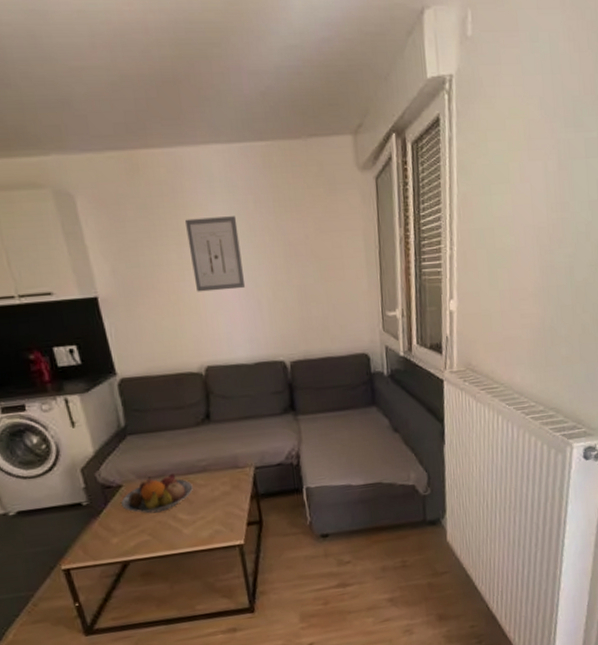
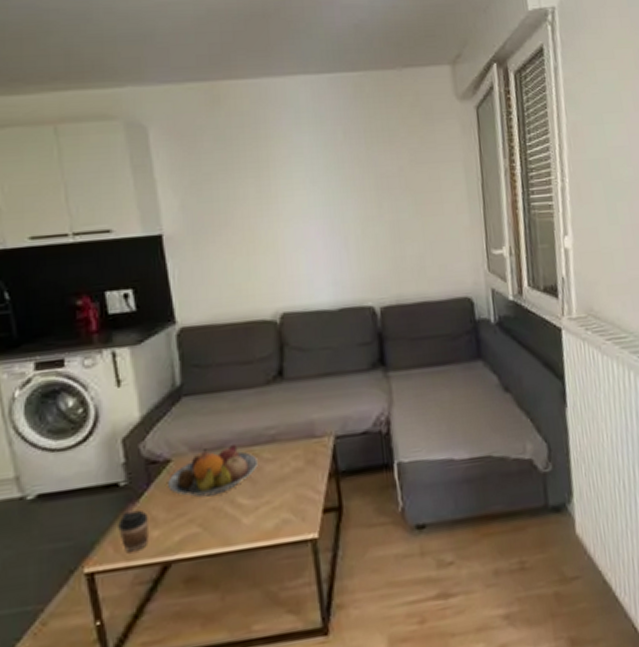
coffee cup: none [83,523,110,555] -> present [116,509,149,553]
wall art: present [185,216,246,292] -> none [267,147,331,229]

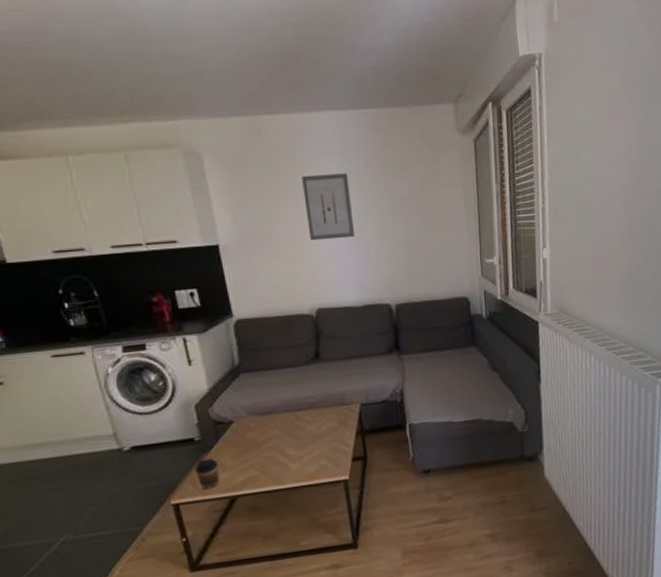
fruit bowl: present [168,443,258,498] -> none [232,409,301,449]
wall art: none [267,147,331,229] -> present [302,173,356,241]

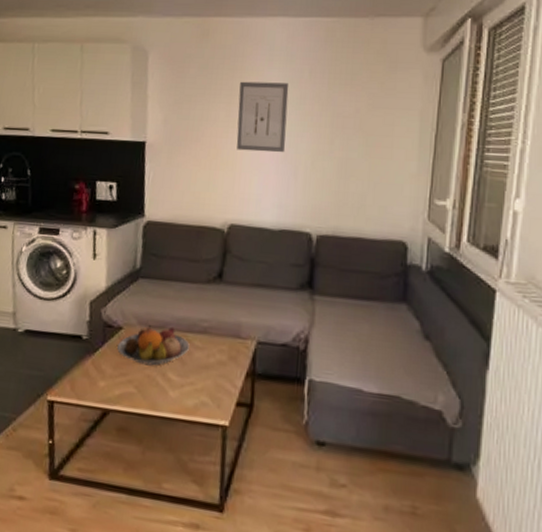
coffee cup: present [194,458,219,490] -> none [75,360,99,395]
fruit bowl: none [232,409,301,449] -> present [117,325,190,366]

